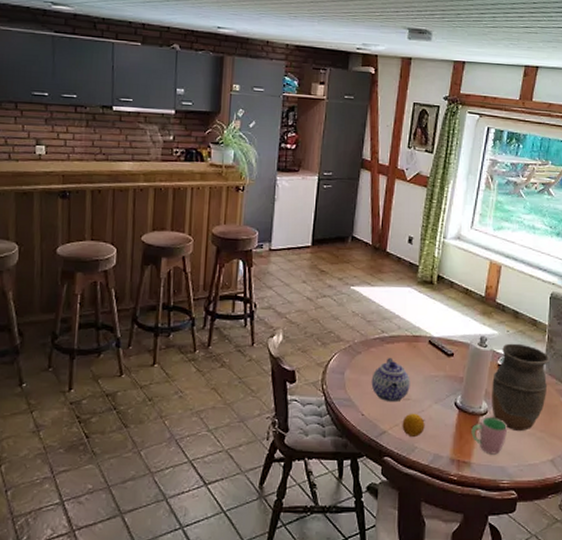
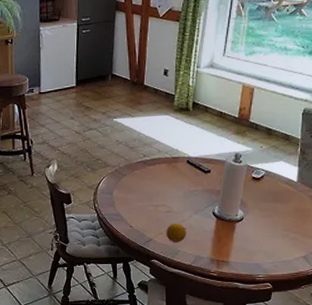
teapot: present [371,358,410,403] -> none [137,178,172,215]
cup: present [471,416,508,455] -> none [229,222,263,254]
vase: present [492,343,550,432] -> none [247,157,302,234]

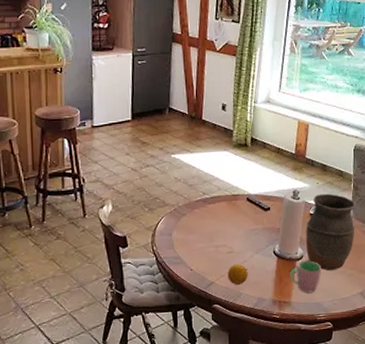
cup: none [229,222,263,254] -> present [289,260,322,293]
vase: none [247,157,302,234] -> present [306,193,356,271]

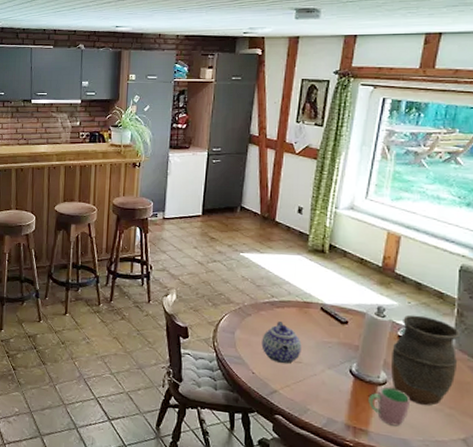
teapot: none [197,217,233,257] -> present [261,321,302,364]
fruit: present [227,263,248,286] -> none [293,375,318,400]

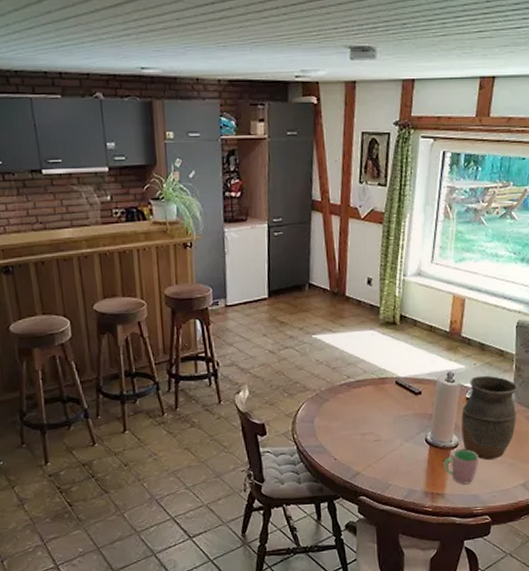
teapot: present [261,321,302,364] -> none [341,402,380,445]

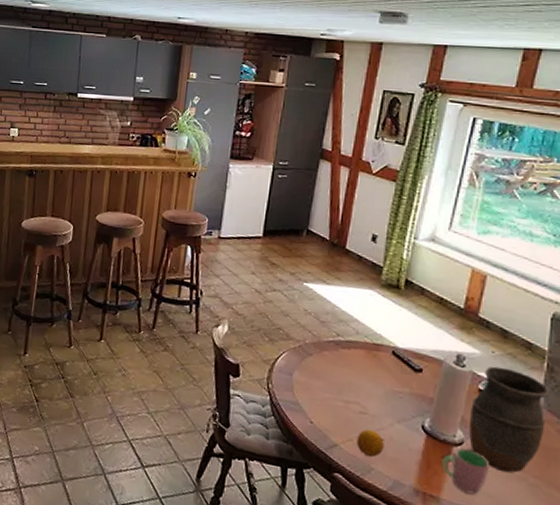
fruit: none [375,452,397,476] -> present [356,429,385,457]

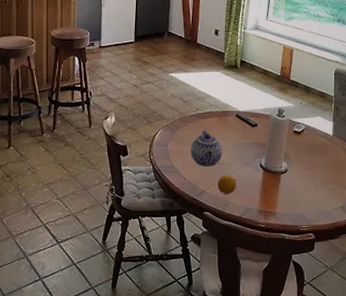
teapot: none [322,364,369,415] -> present [190,131,223,167]
cup: present [441,447,490,495] -> none [275,174,305,205]
vase: present [469,366,549,473] -> none [290,113,337,185]

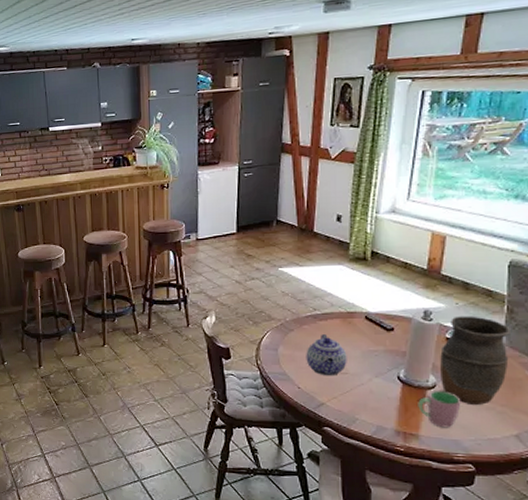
fruit: present [217,174,236,195] -> none [341,386,365,410]
cup: none [275,174,305,205] -> present [418,390,461,428]
vase: none [290,113,337,185] -> present [440,316,510,406]

